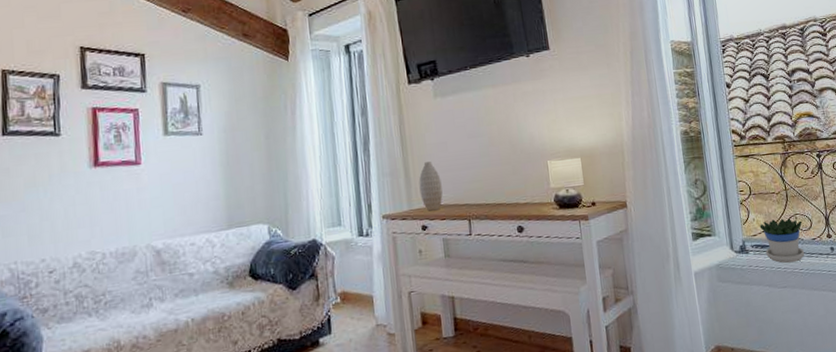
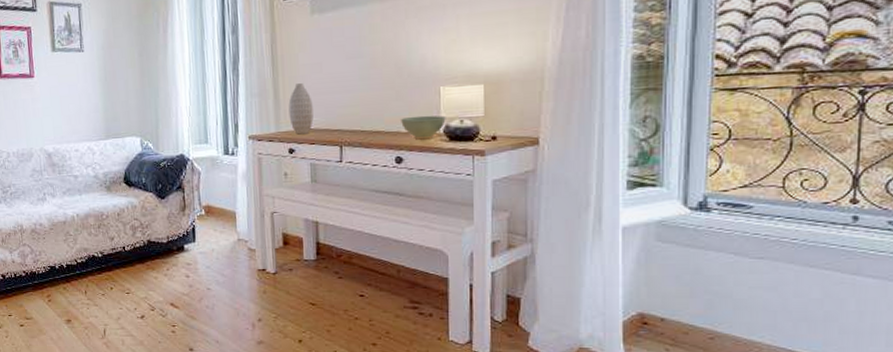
bowl: none [517,186,555,210] -> present [400,115,446,140]
flowerpot: present [759,218,805,264] -> none [735,173,809,230]

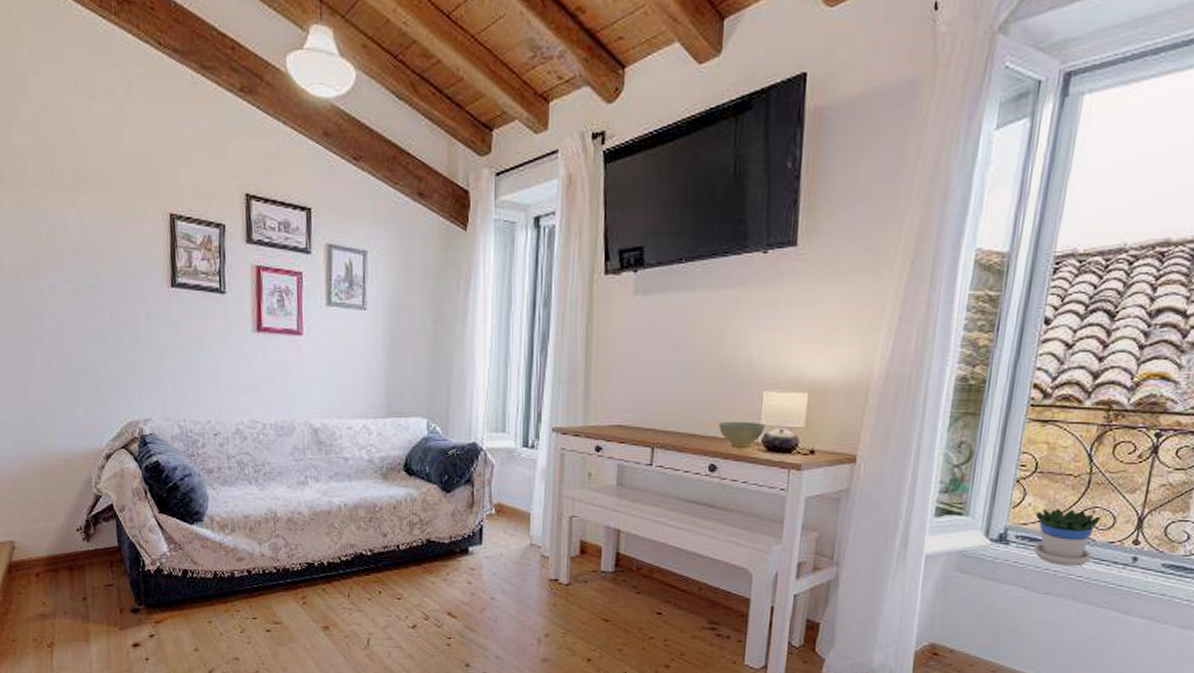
vase: present [288,83,314,135] -> none [599,373,627,431]
flowerpot: none [735,173,809,230] -> present [1033,508,1100,567]

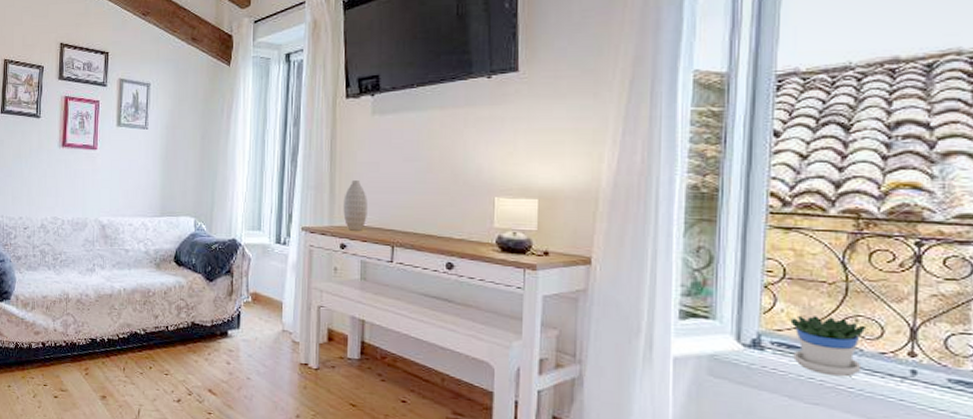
vase: none [599,373,627,431] -> present [343,180,368,231]
bowl: present [717,421,766,448] -> none [453,223,499,248]

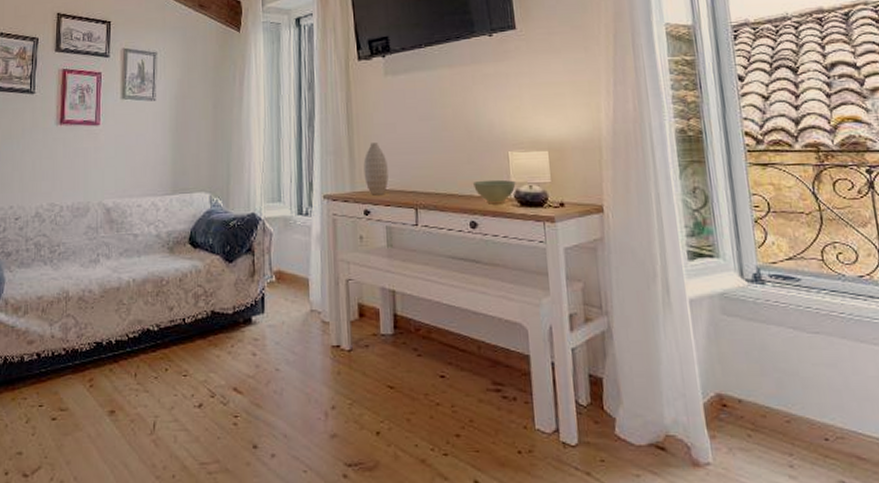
bowl: none [453,223,499,248] -> present [472,179,516,204]
flowerpot: present [790,315,865,377] -> none [781,245,848,304]

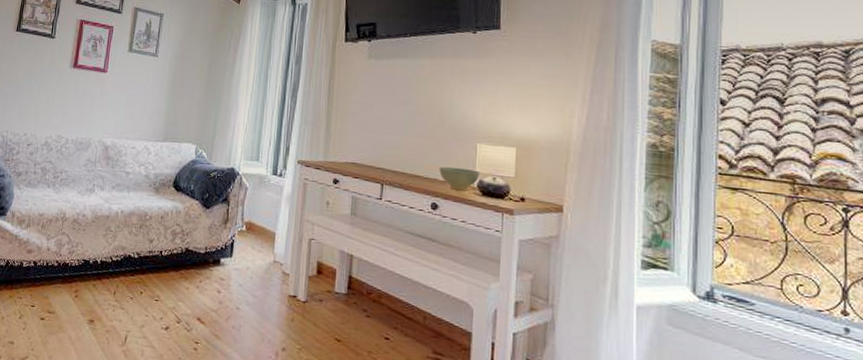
vase: present [363,143,389,195] -> none [337,119,361,168]

